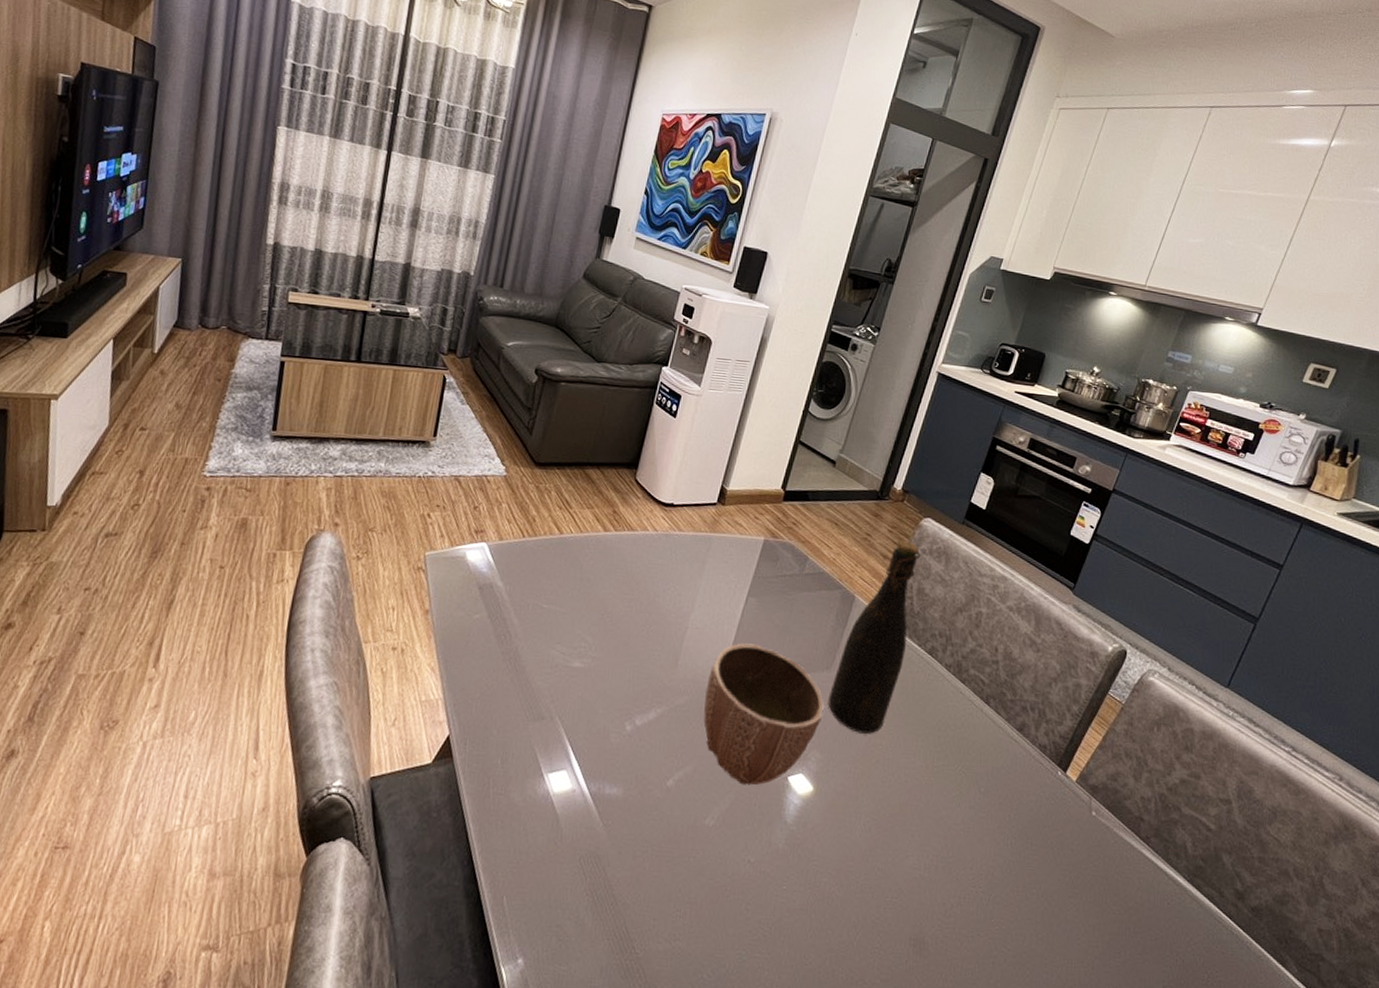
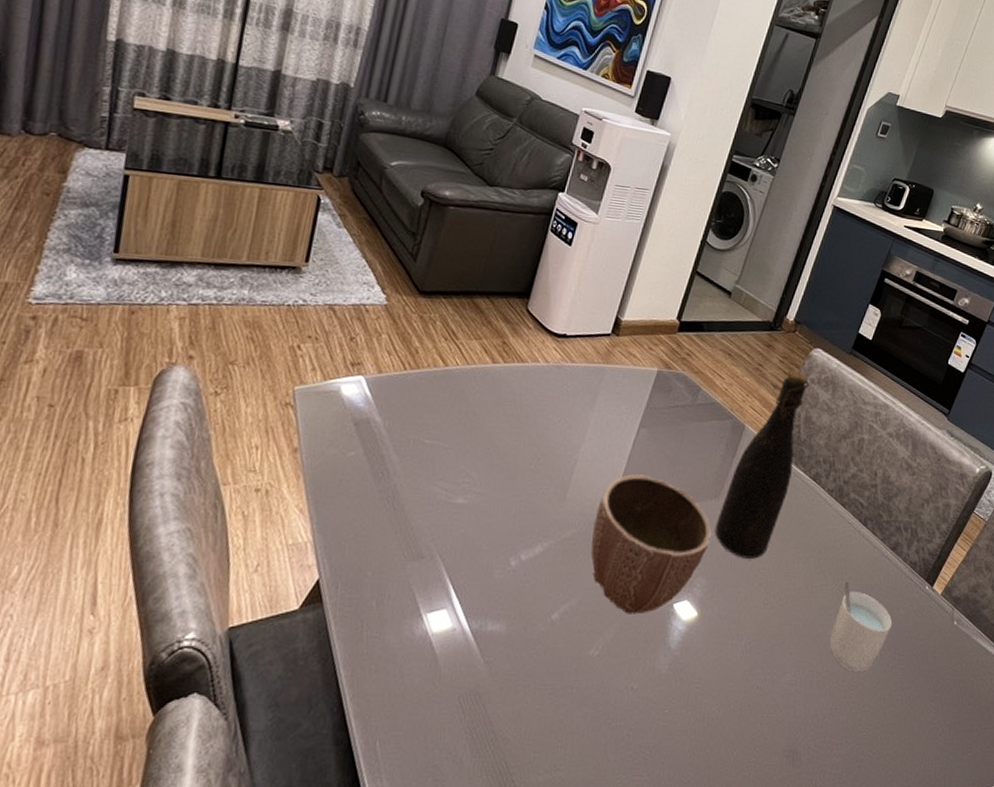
cup: none [954,763,1023,860] -> present [829,582,893,672]

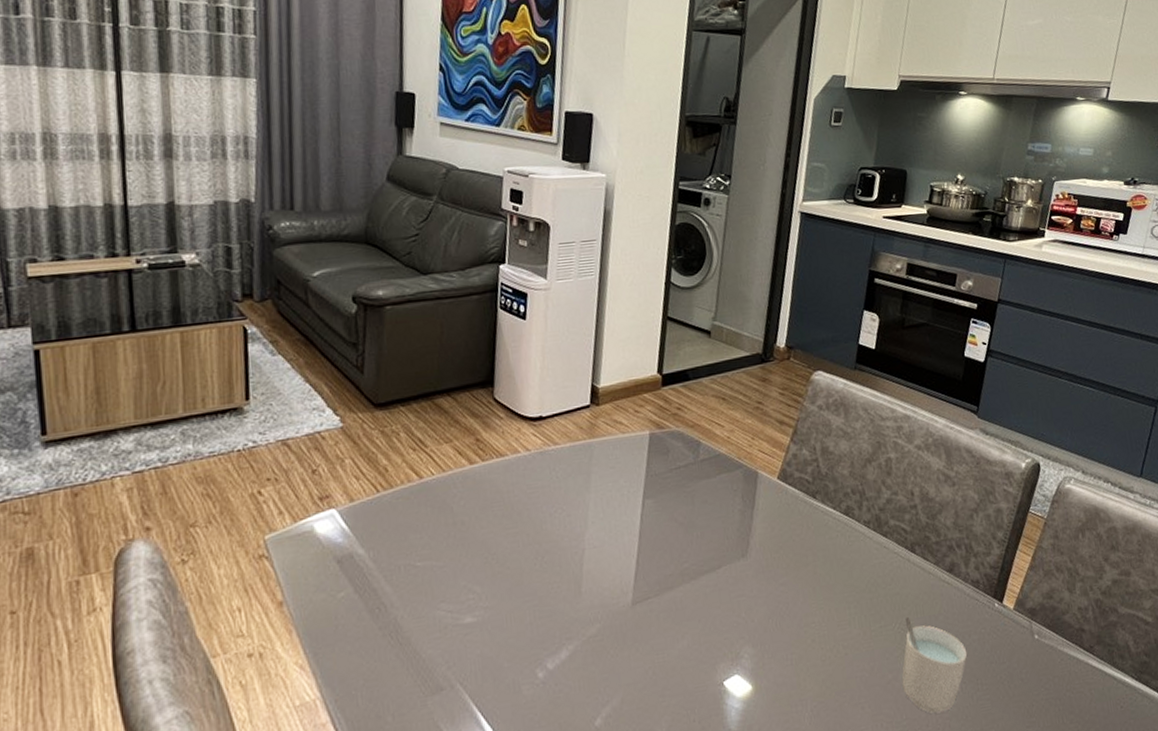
decorative bowl: present [591,474,711,614] -> none [617,548,748,704]
bottle: present [715,369,810,559] -> none [750,399,821,617]

